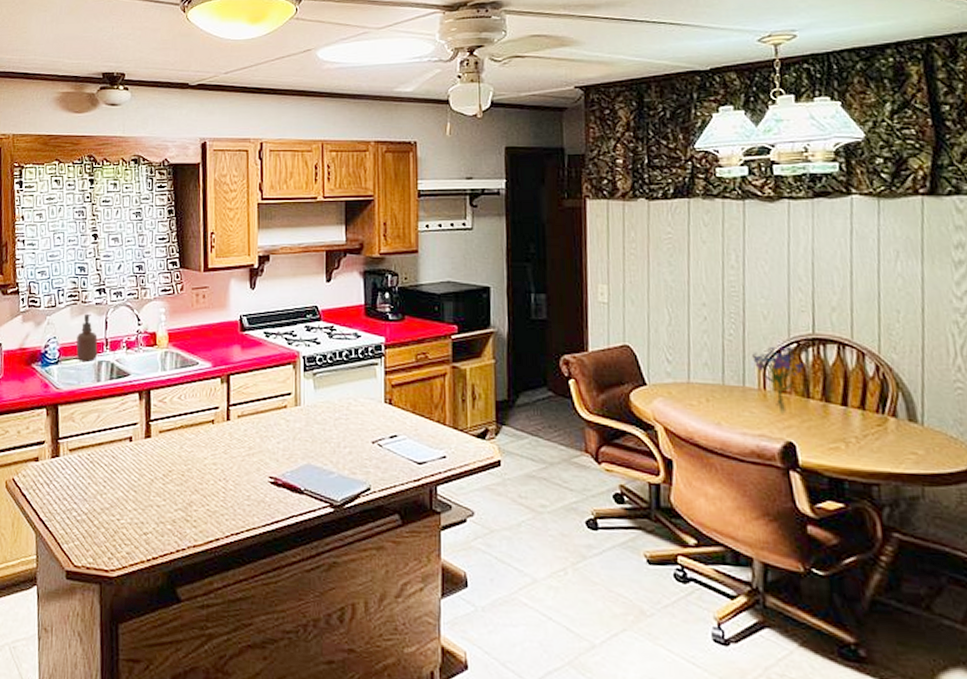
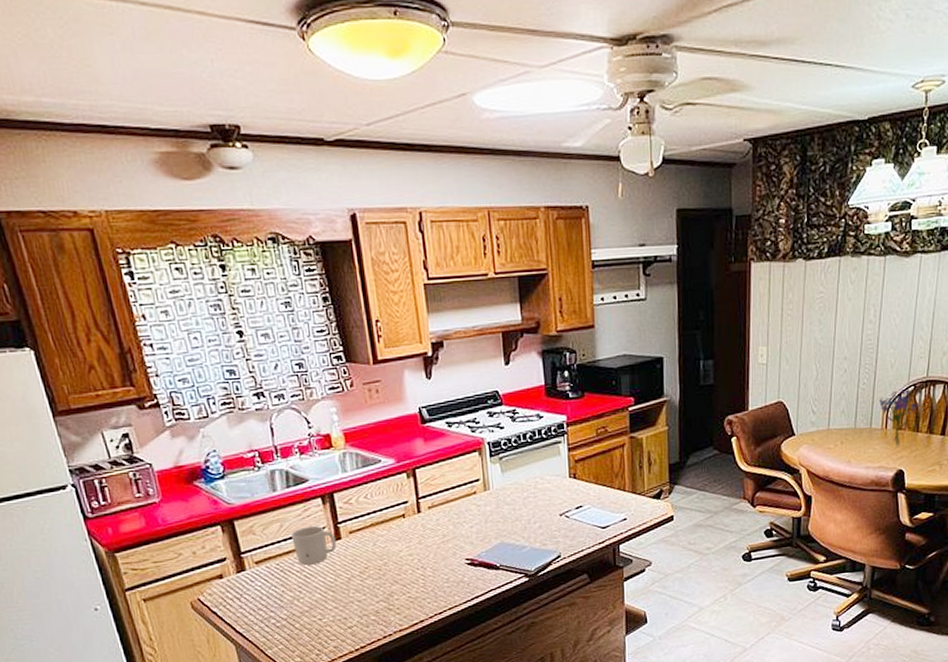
soap dispenser: present [76,313,98,361] -> none [240,421,269,473]
mug: none [106,420,146,460] -> present [291,526,337,565]

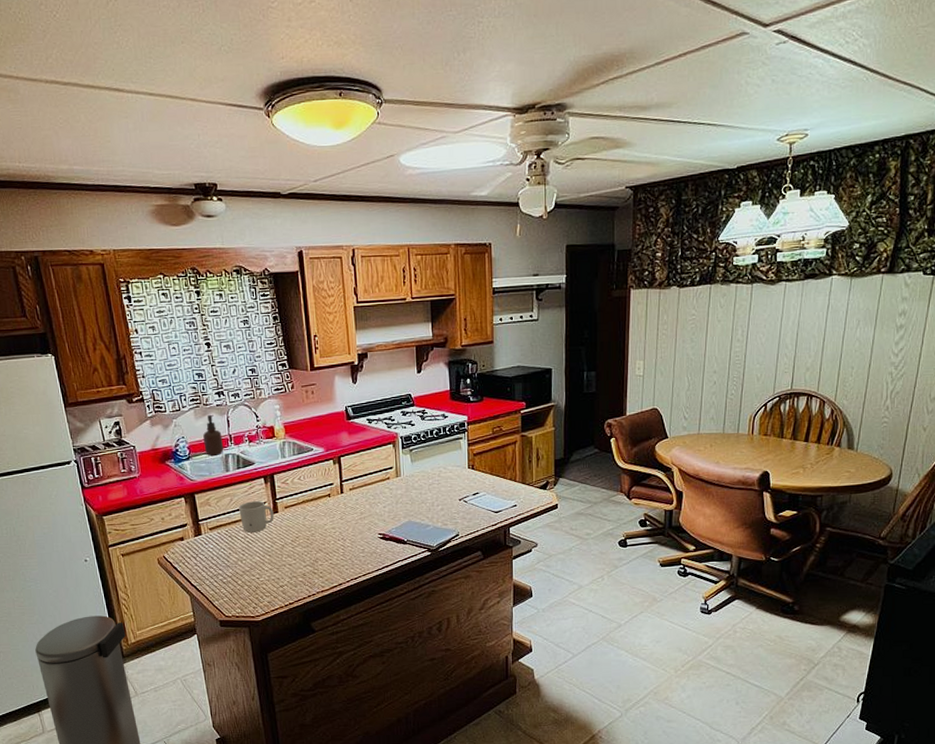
soap dispenser: none [240,421,269,473] -> present [203,414,224,456]
flowers: present [879,389,917,447] -> none [746,400,782,451]

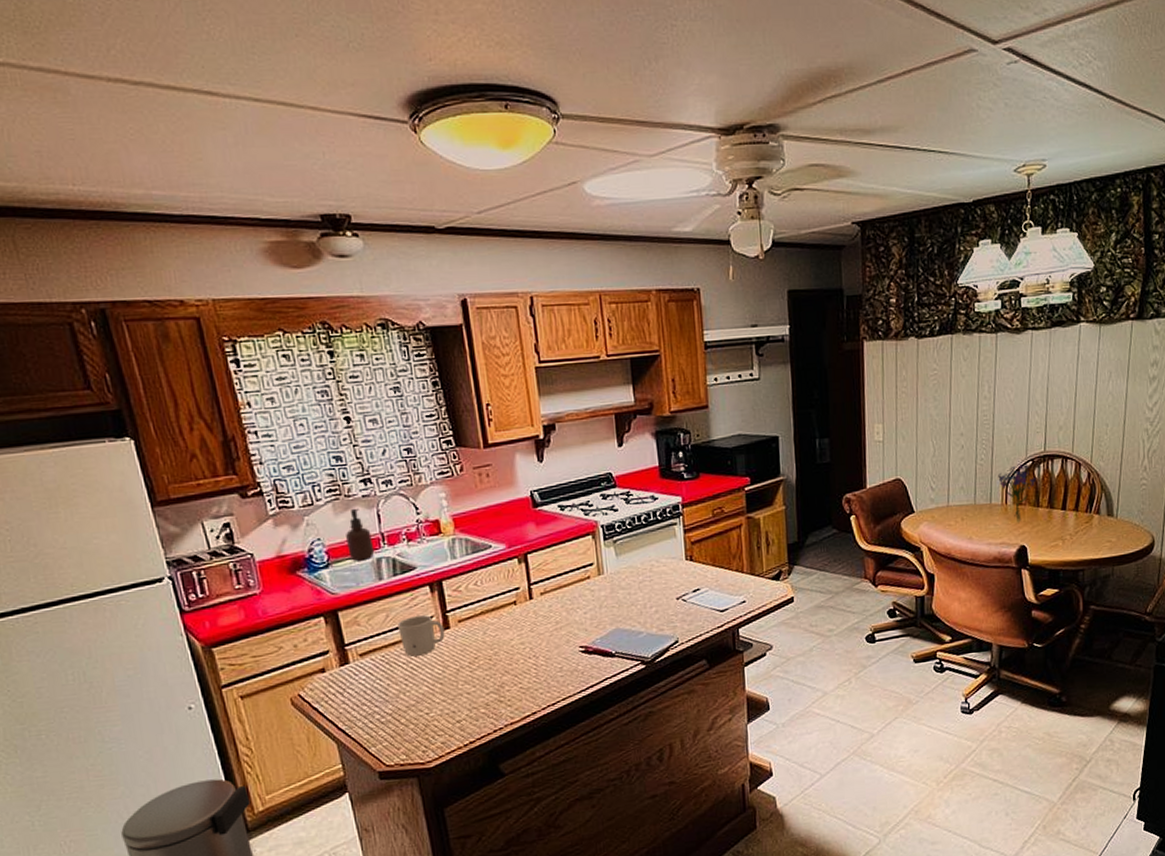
flowers: none [746,400,782,451] -> present [998,464,1036,523]

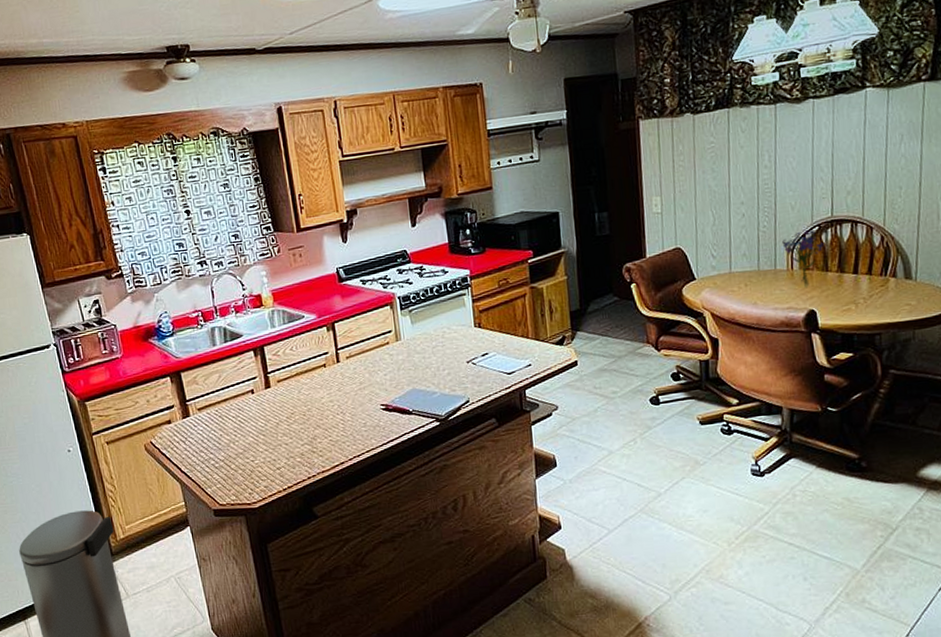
soap dispenser: present [346,508,375,561] -> none [187,285,210,330]
mug: present [398,615,445,657] -> none [228,376,267,411]

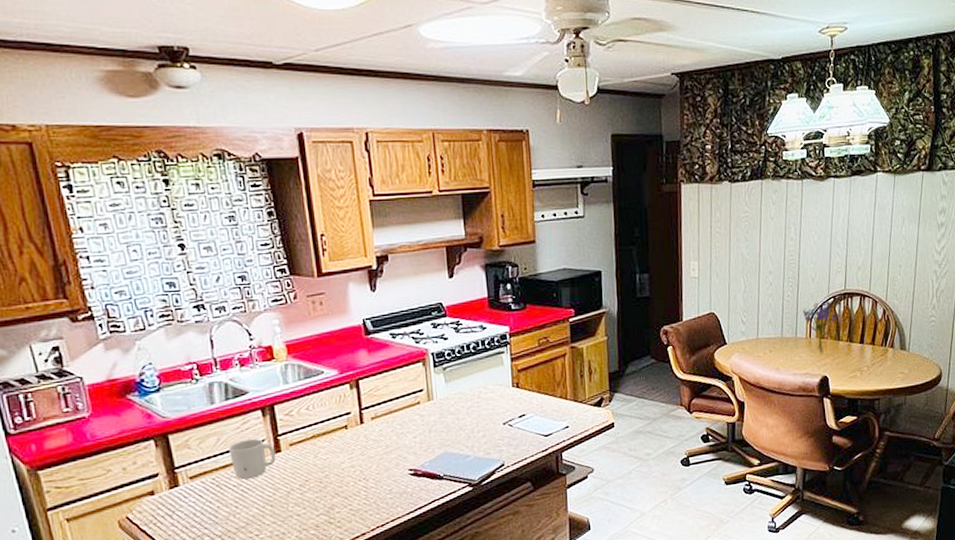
mug: none [228,376,267,411] -> present [229,439,276,479]

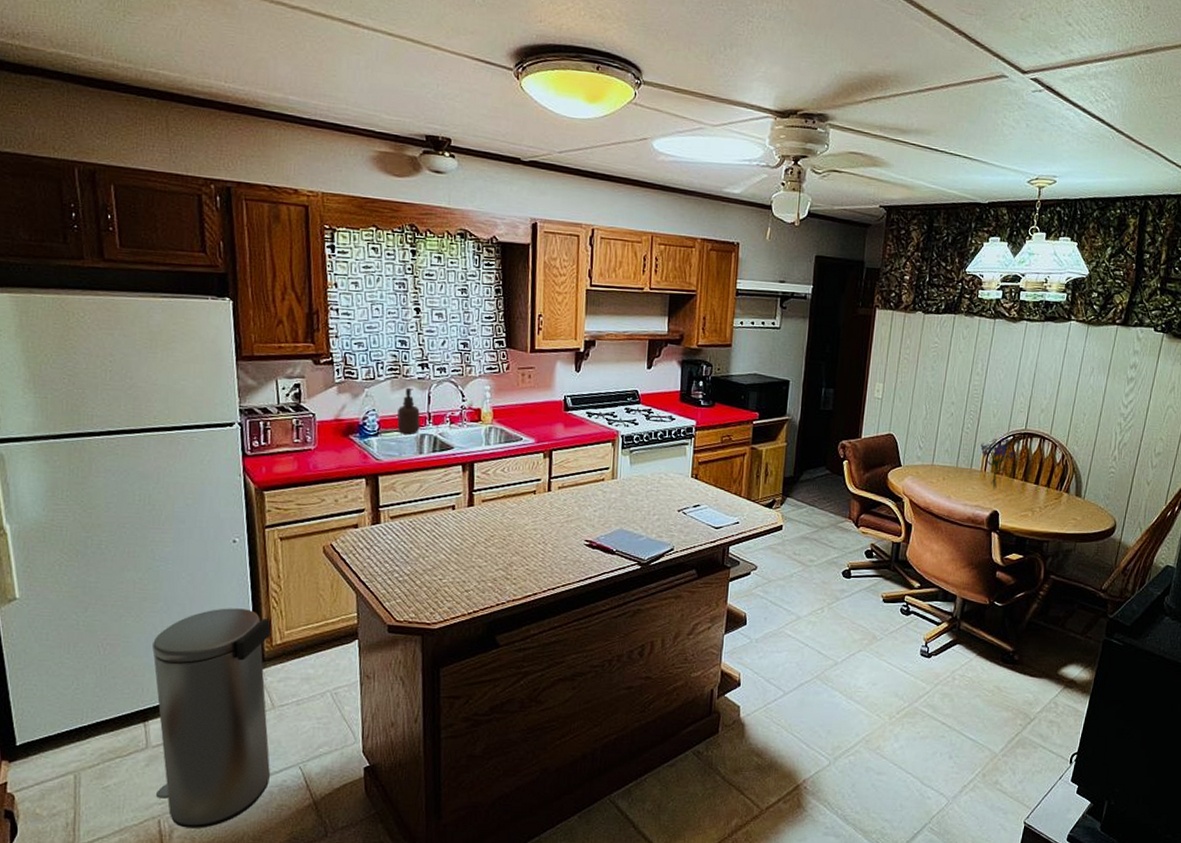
soap dispenser: none [178,333,207,385] -> present [397,387,420,434]
mug: present [229,439,276,479] -> none [428,490,469,526]

